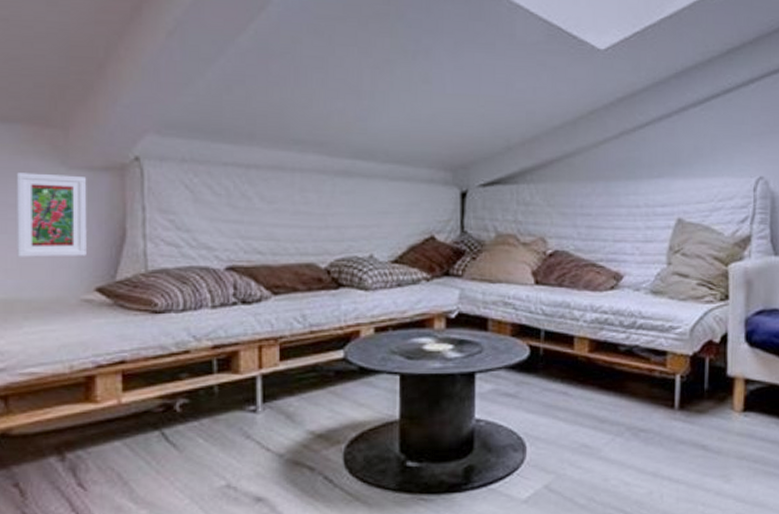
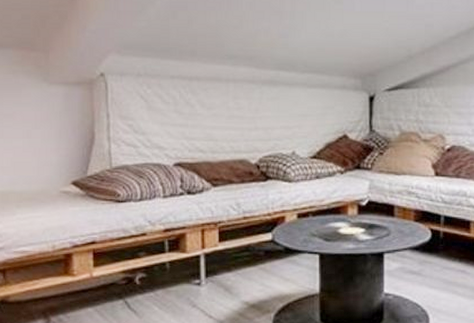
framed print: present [15,172,87,258] -> none [9,88,64,157]

